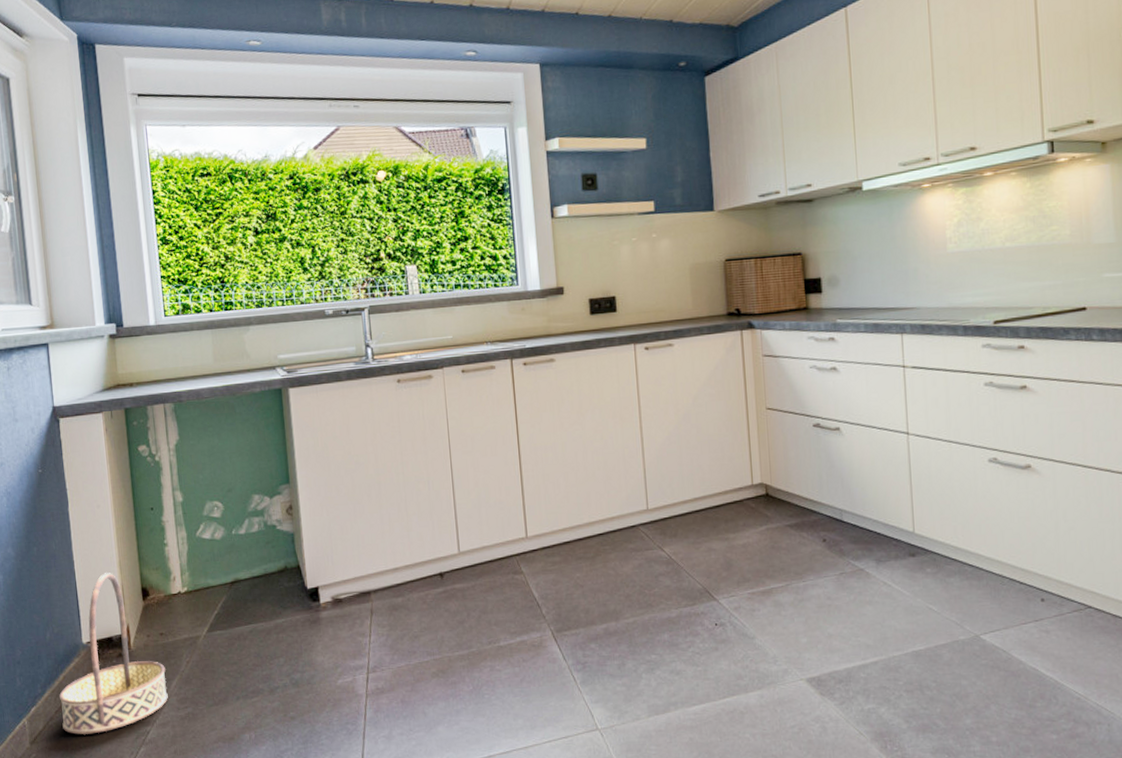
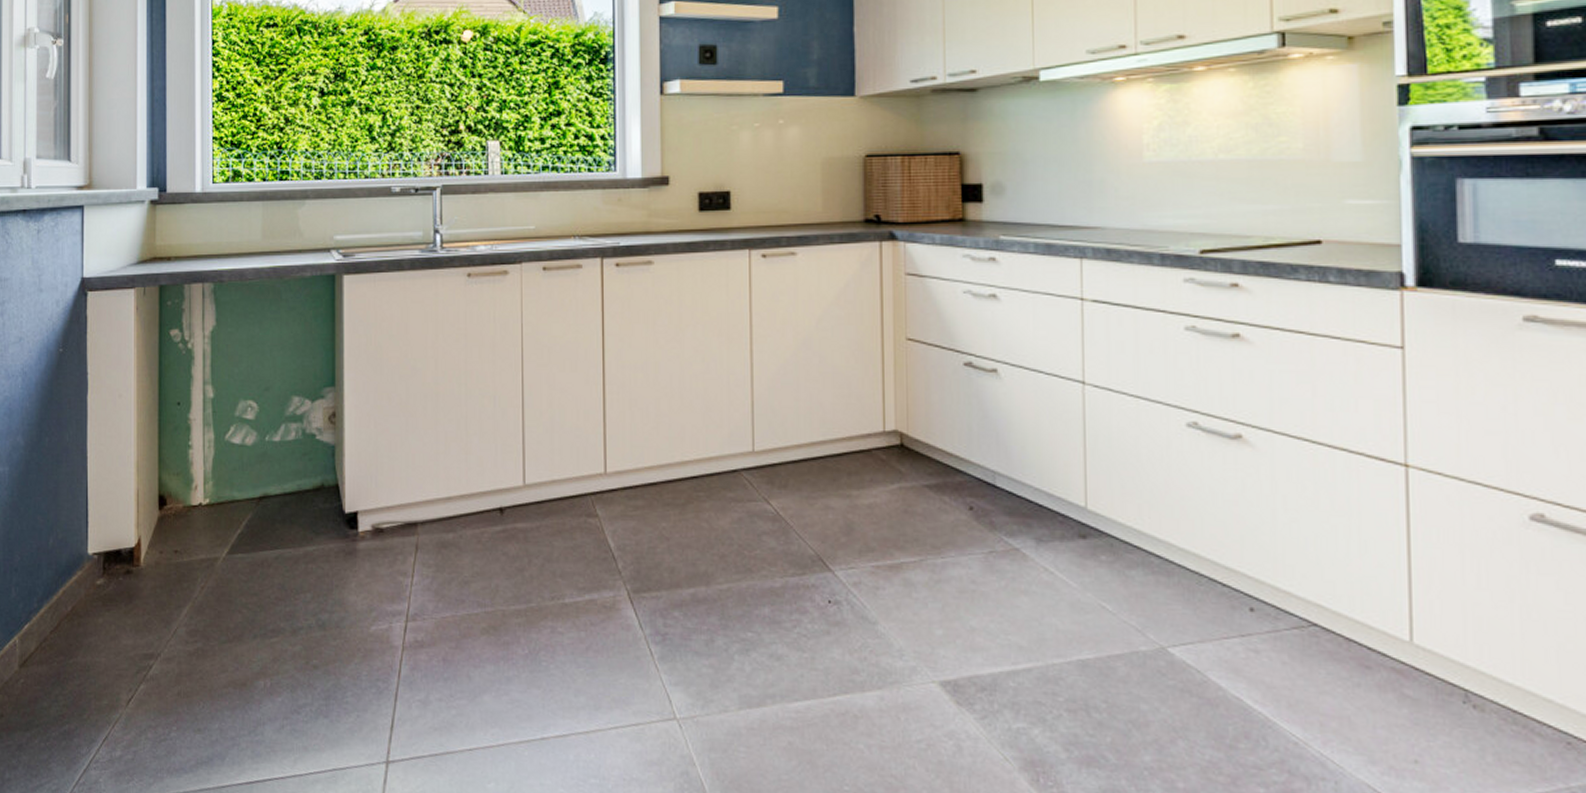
basket: present [59,573,168,735] -> none [57,474,177,663]

